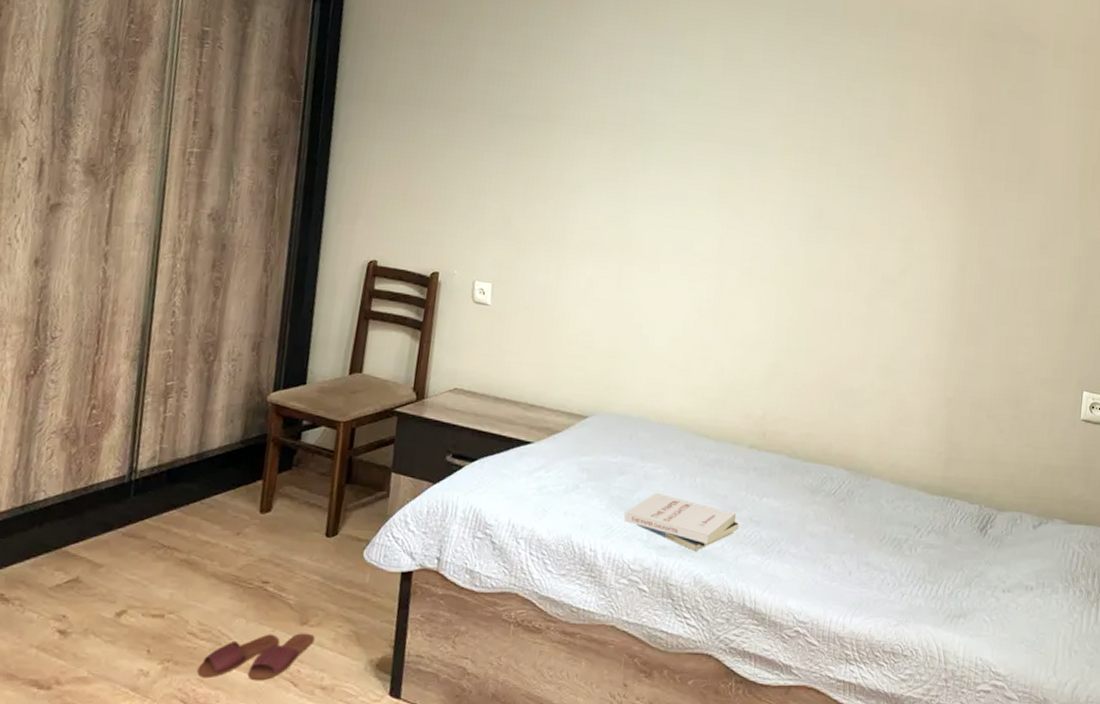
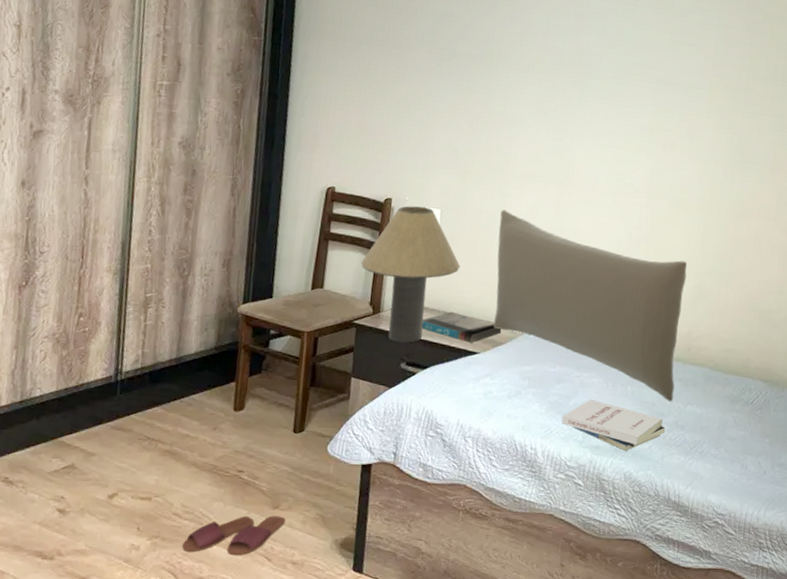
table lamp: none [404,280,513,433] -> present [361,205,461,343]
book: none [470,396,558,432] -> present [421,311,502,343]
pillow: none [549,282,760,494] -> present [494,209,687,402]

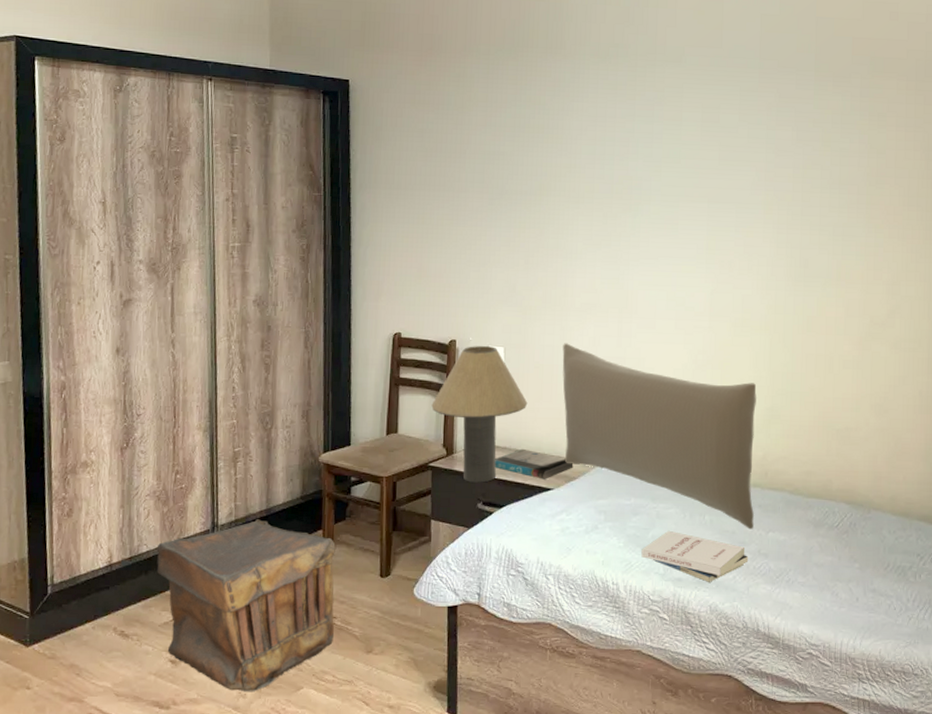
pouch: none [50,368,248,545] -> present [157,519,336,692]
slippers: present [182,515,286,555] -> none [285,660,380,700]

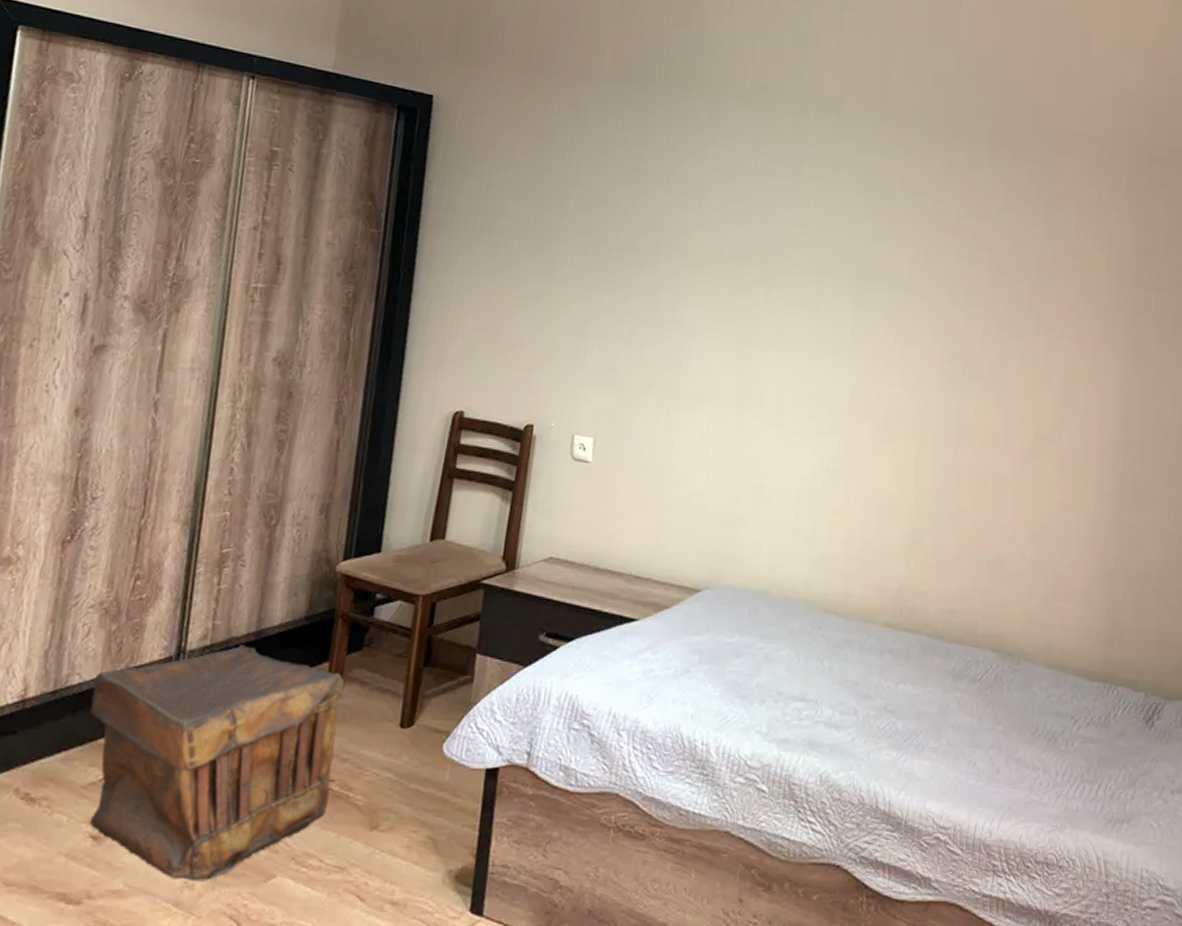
table lamp: present [431,346,528,483] -> none [493,433,617,608]
book: present [495,448,574,480] -> none [566,566,667,607]
pillow: present [562,343,757,530] -> none [657,437,897,680]
books: present [641,530,749,582] -> none [741,677,873,745]

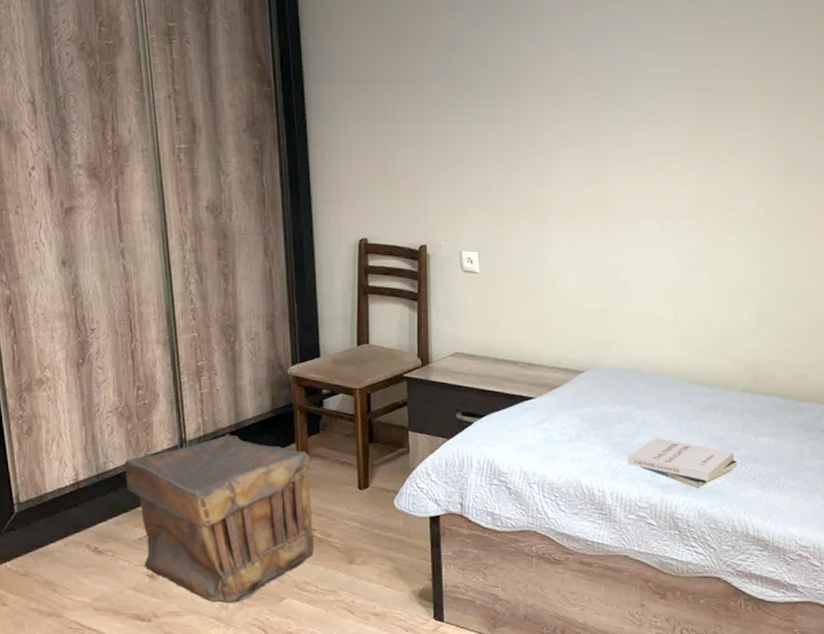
books: none [741,677,873,745] -> present [627,437,738,488]

